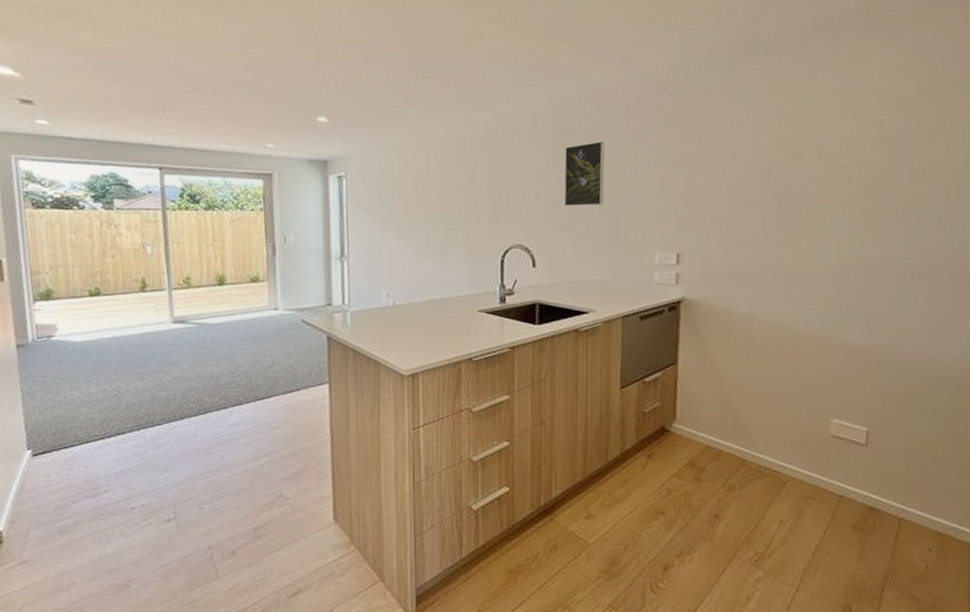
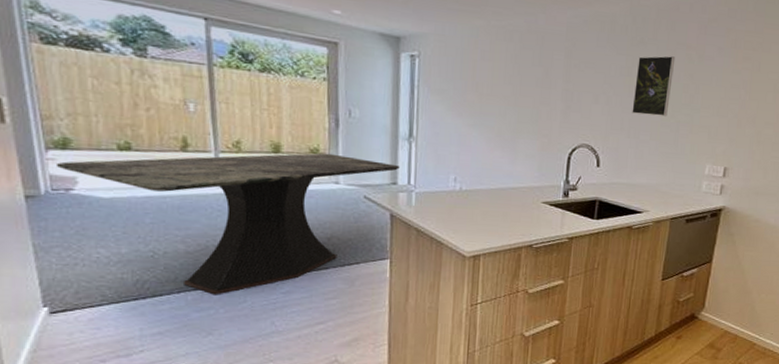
dining table: none [40,280,334,431] -> present [55,153,400,295]

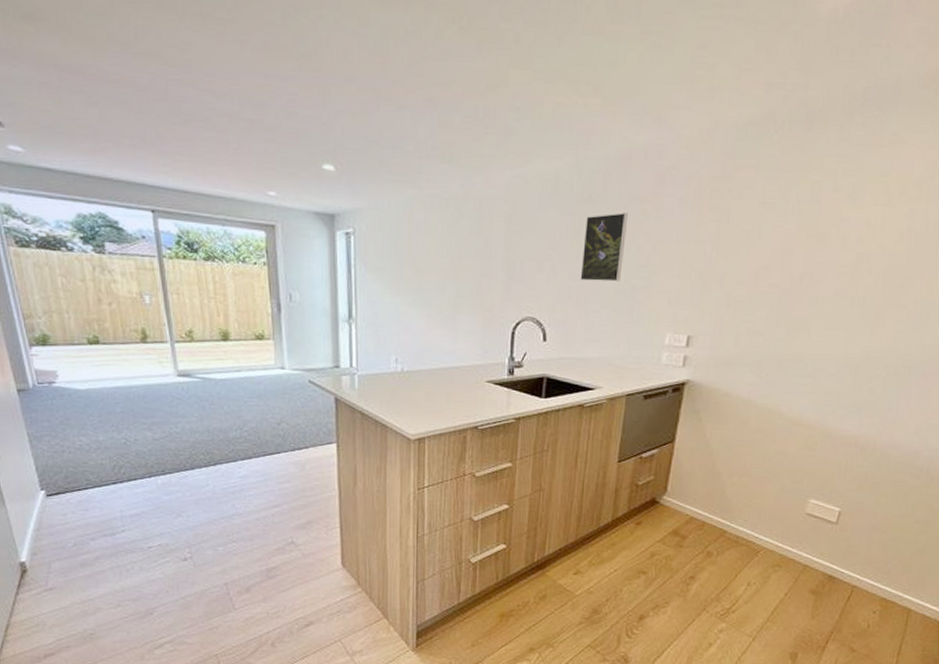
dining table: present [55,153,400,295] -> none [39,338,341,480]

